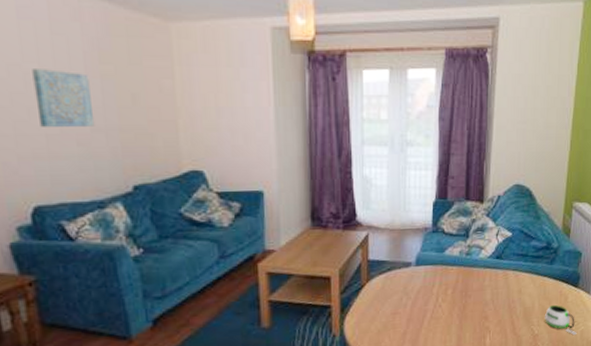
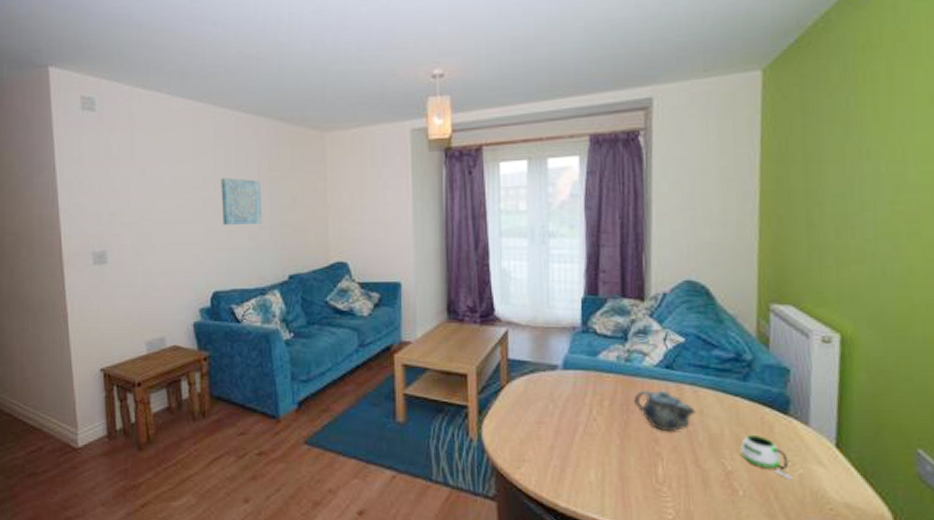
teapot: none [471,276,516,310] -> present [633,389,695,433]

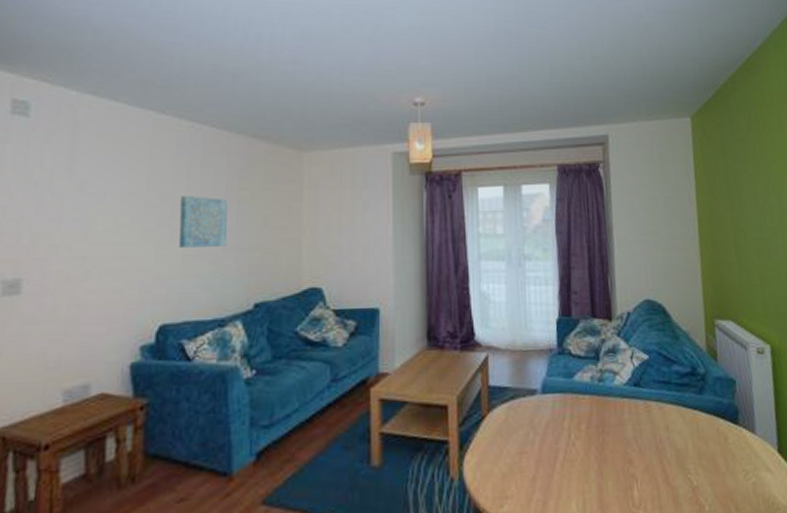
teapot: present [633,389,695,433] -> none [607,408,662,452]
mug: present [741,434,793,479] -> none [703,446,748,488]

